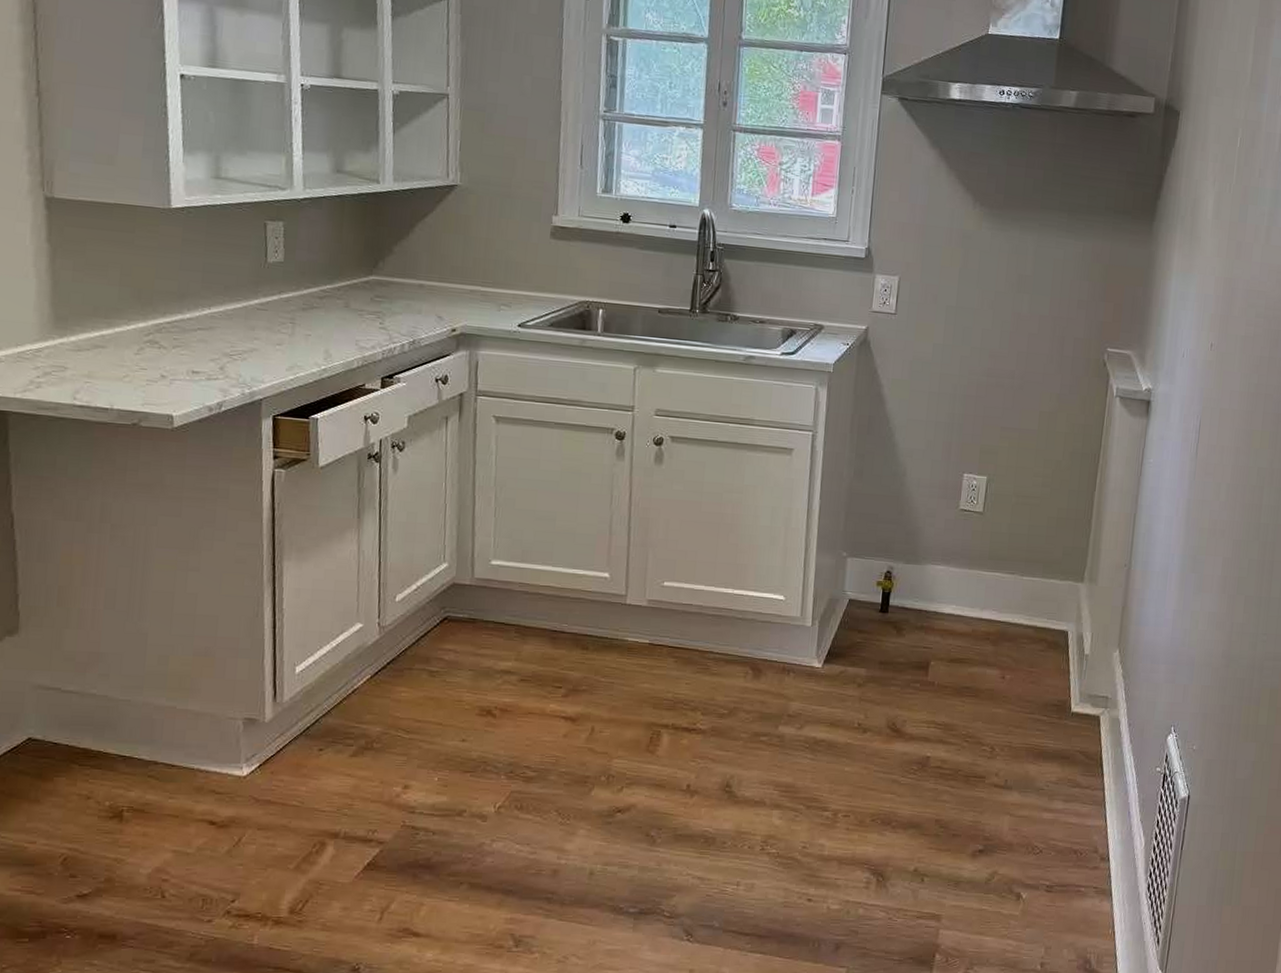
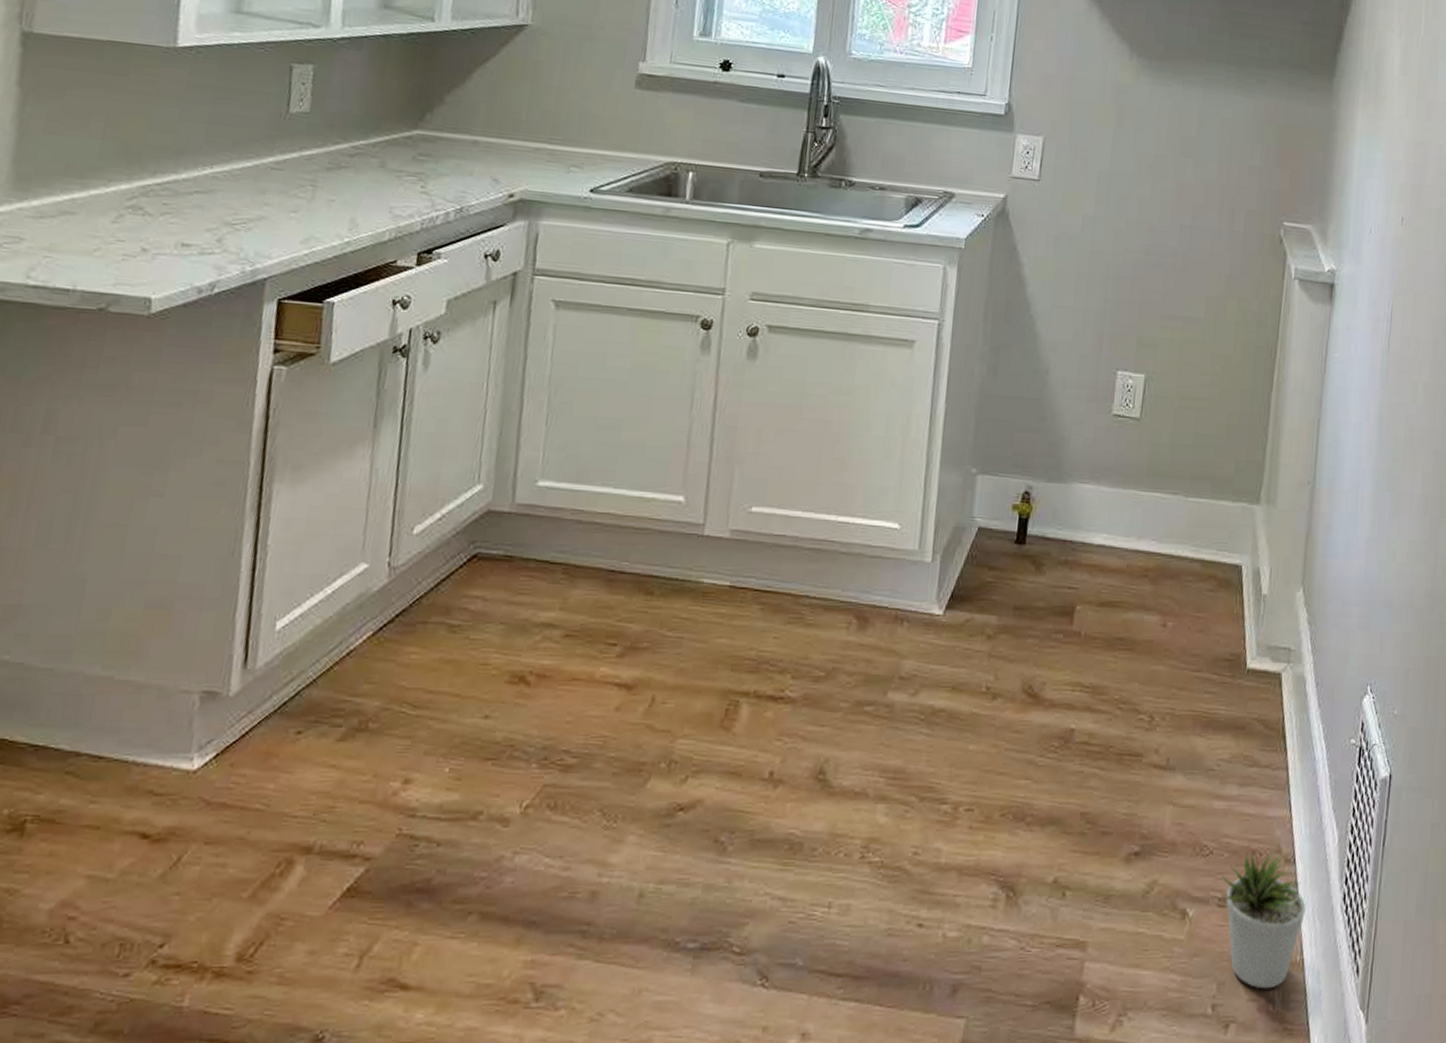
potted plant: none [1048,851,1117,953] -> present [1220,851,1306,989]

